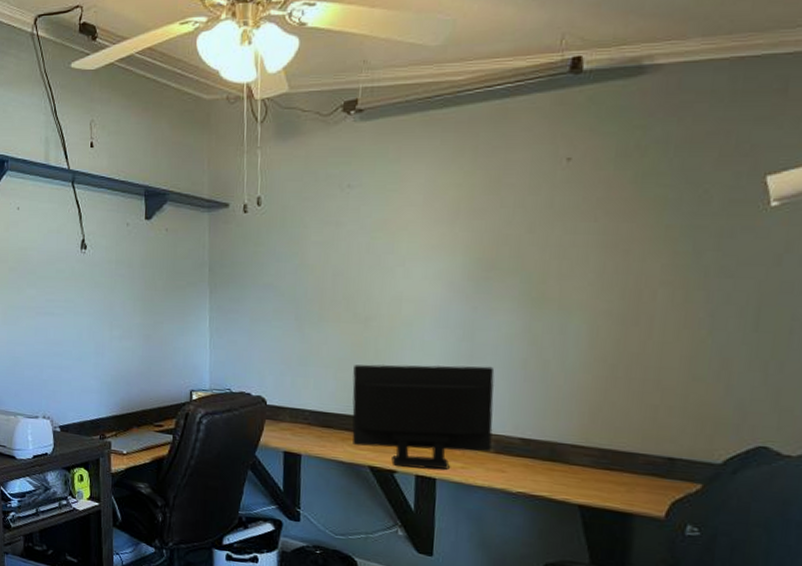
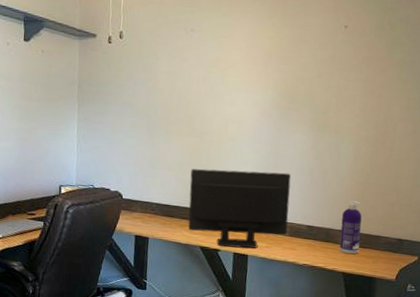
spray bottle: none [571,402,606,480] -> present [339,200,362,254]

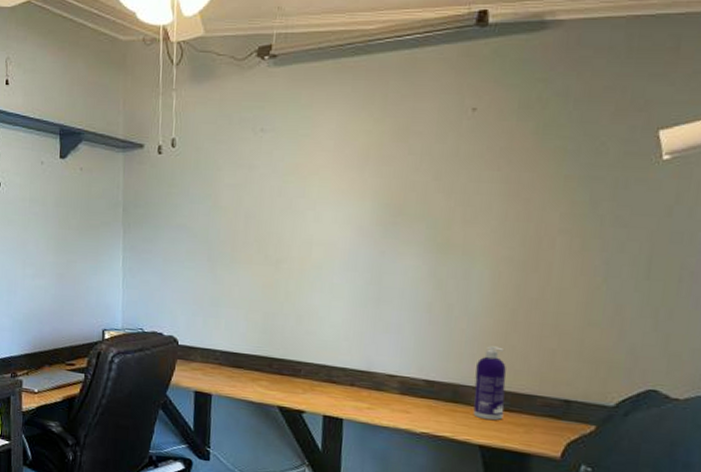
computer monitor: present [188,168,291,249] -> none [262,306,401,410]

